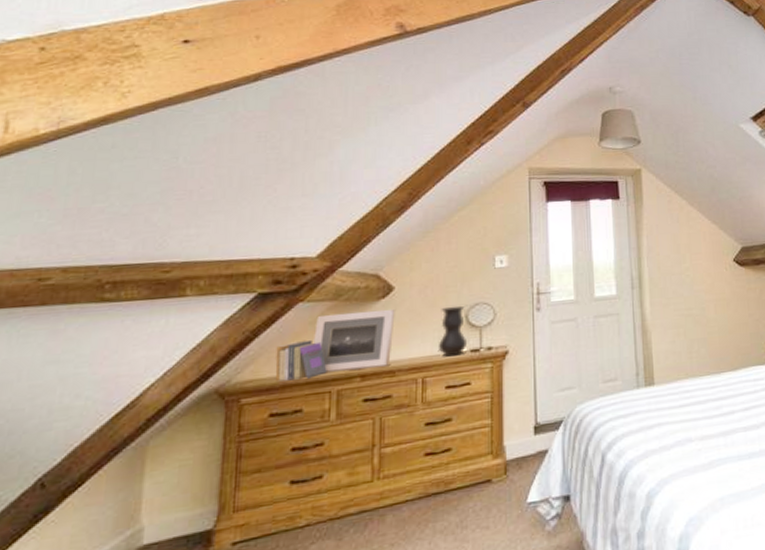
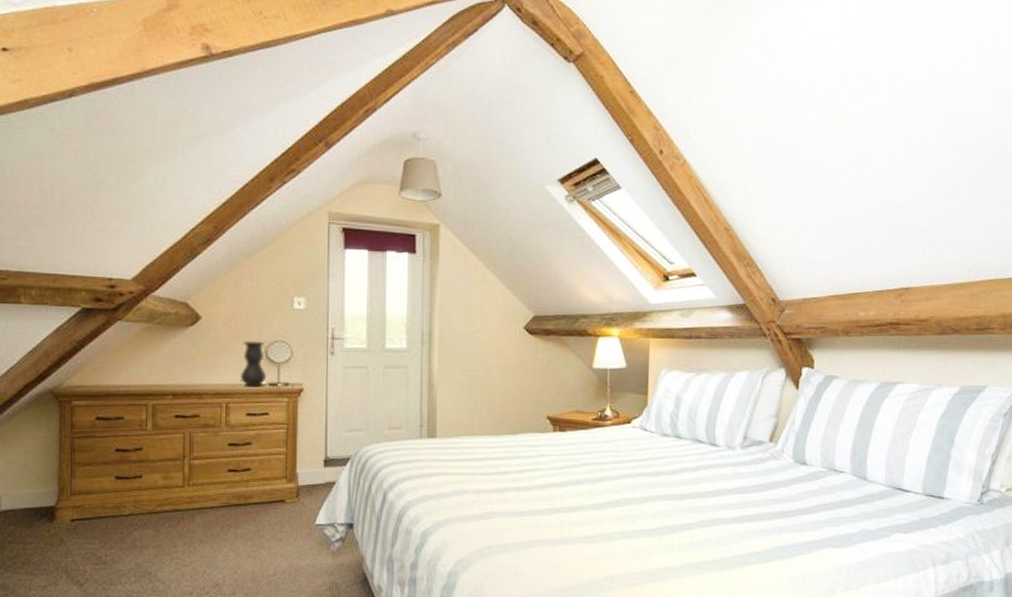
books: present [275,340,327,382] -> none [99,356,144,392]
picture frame: present [314,309,395,372] -> none [131,334,202,388]

